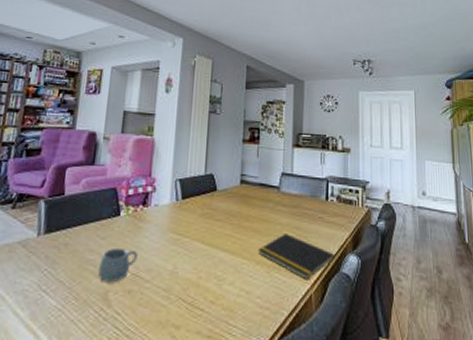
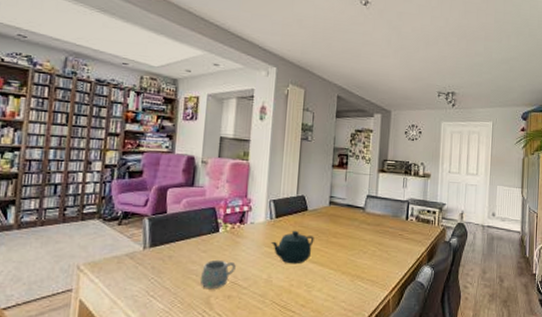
teapot: none [176,214,225,253] -> present [270,231,314,264]
notepad: present [258,234,335,280] -> none [343,248,411,288]

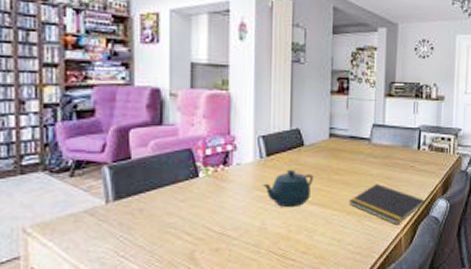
mug: present [199,259,236,288] -> none [180,209,222,242]
notepad: none [343,248,411,288] -> present [348,184,425,226]

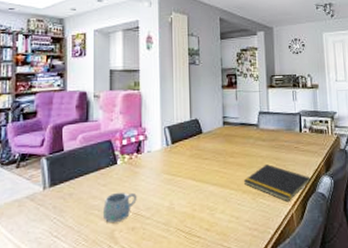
mug: none [180,209,222,242] -> present [102,192,137,223]
teapot: present [262,170,313,208] -> none [169,155,212,189]

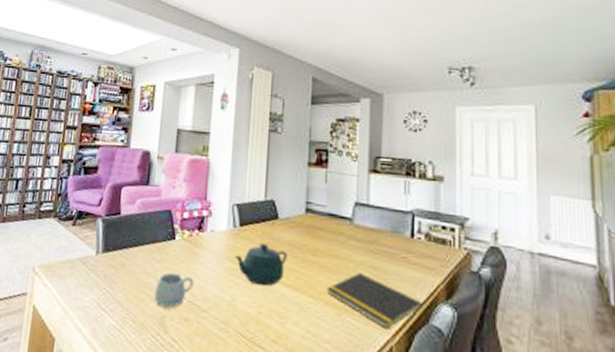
teapot: none [169,155,212,189] -> present [234,244,287,287]

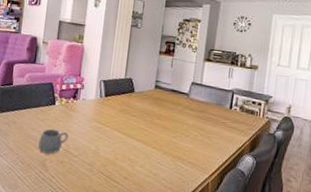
teapot: present [234,244,287,287] -> none [99,110,139,140]
notepad: present [326,273,422,330] -> none [166,132,233,171]

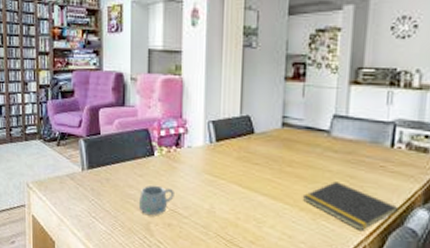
notepad: none [166,132,233,171] -> present [302,181,398,231]

